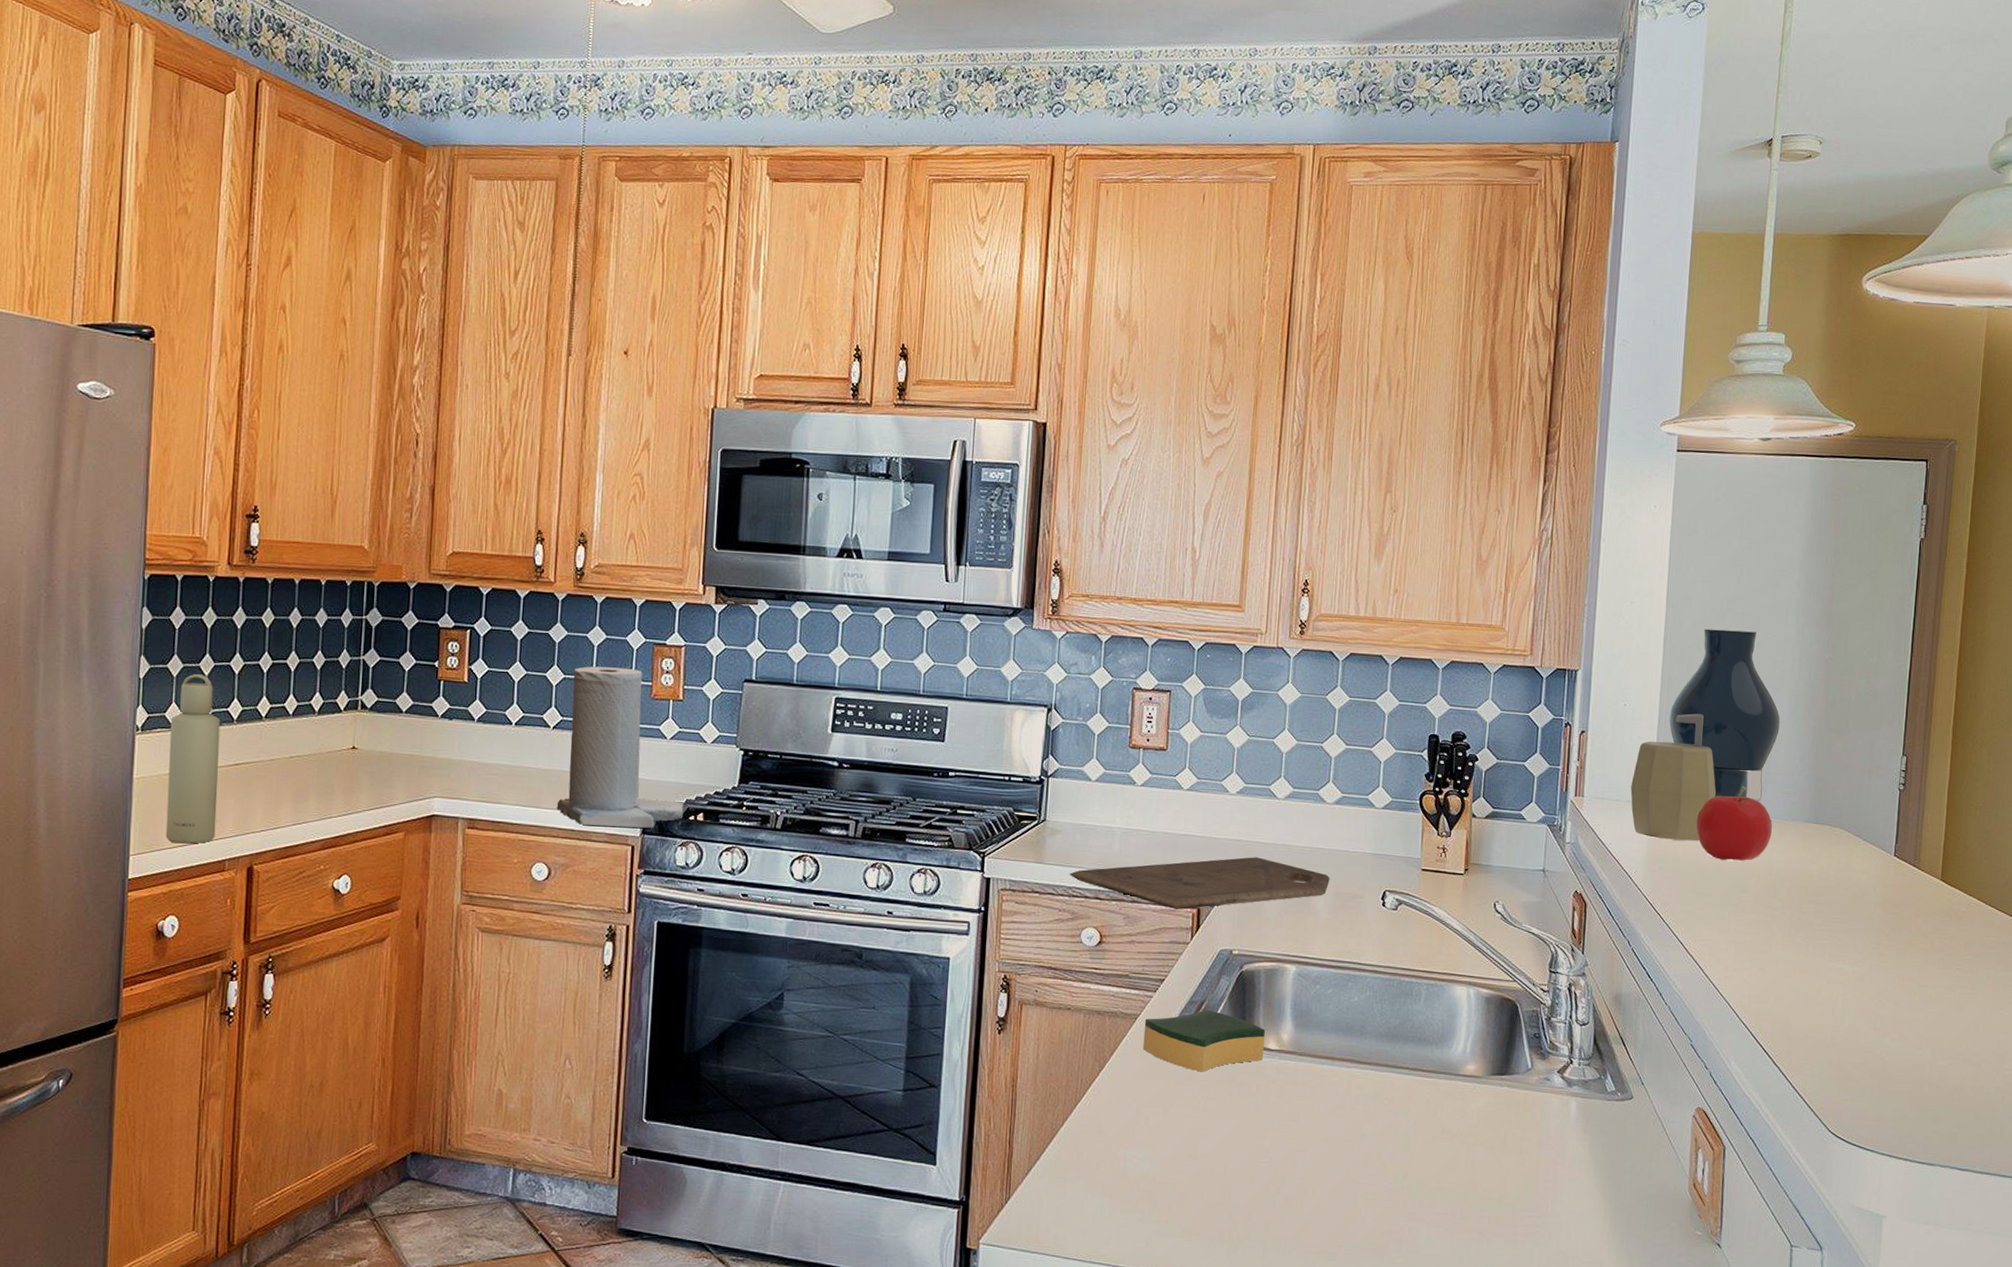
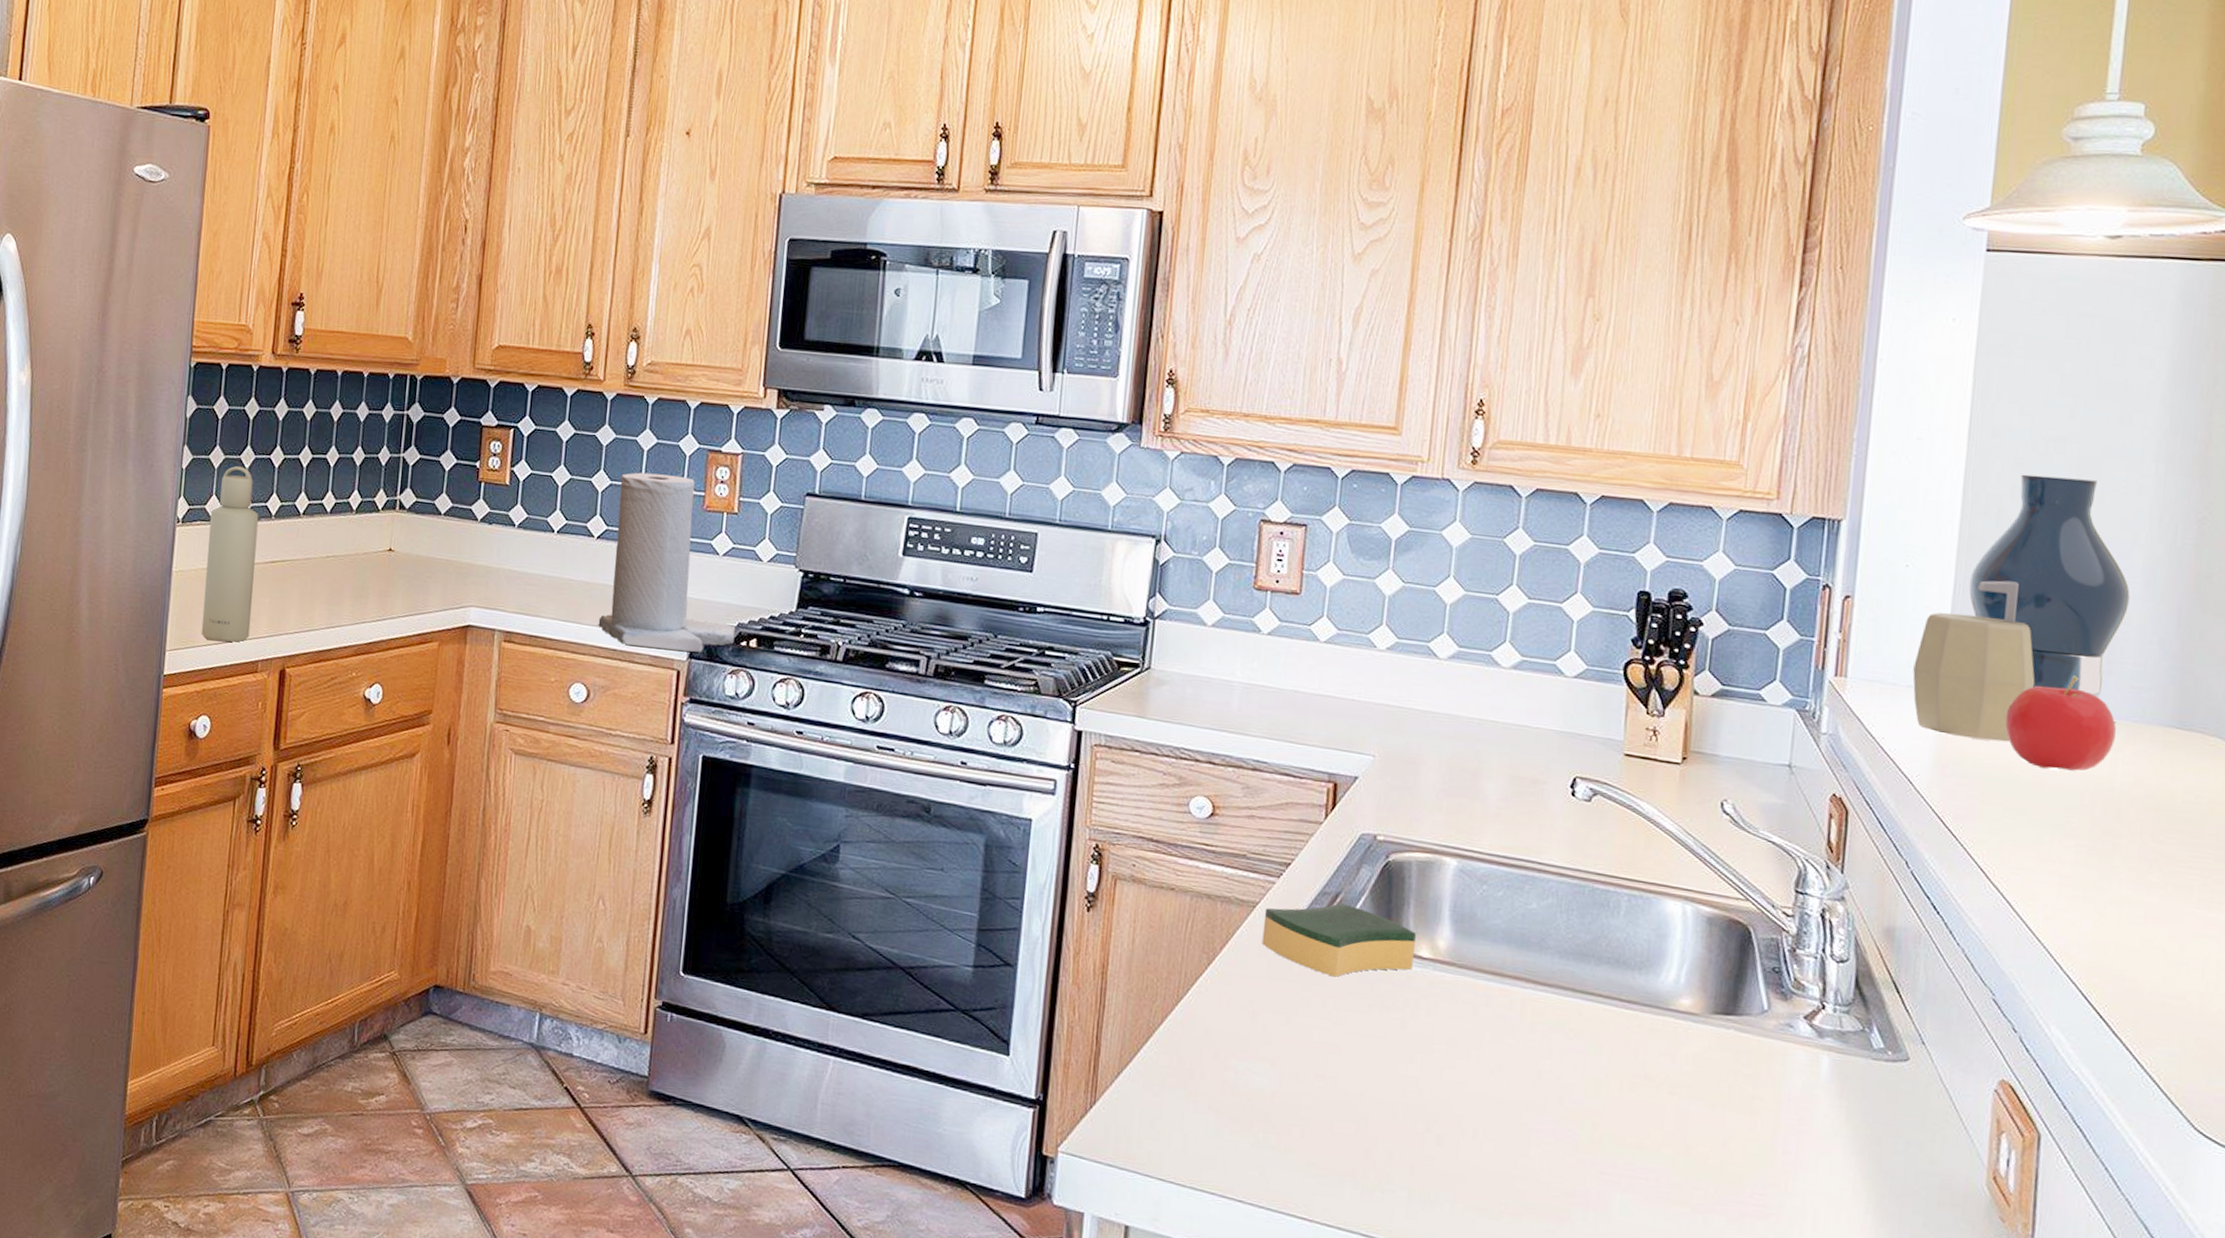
cutting board: present [1069,857,1330,910] -> none [1176,725,1504,783]

